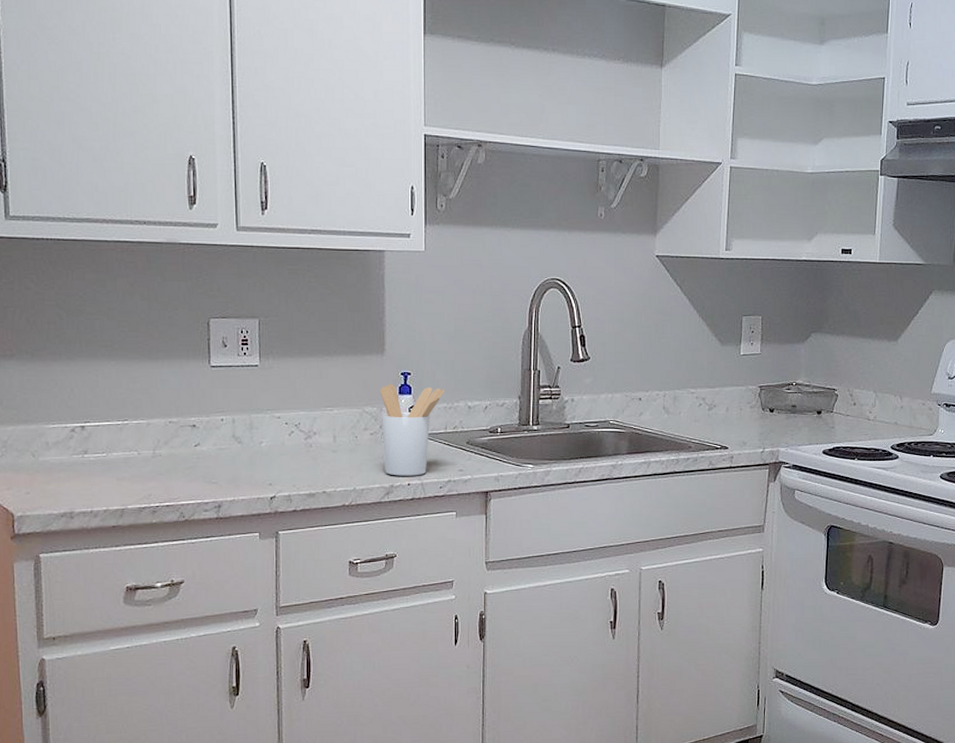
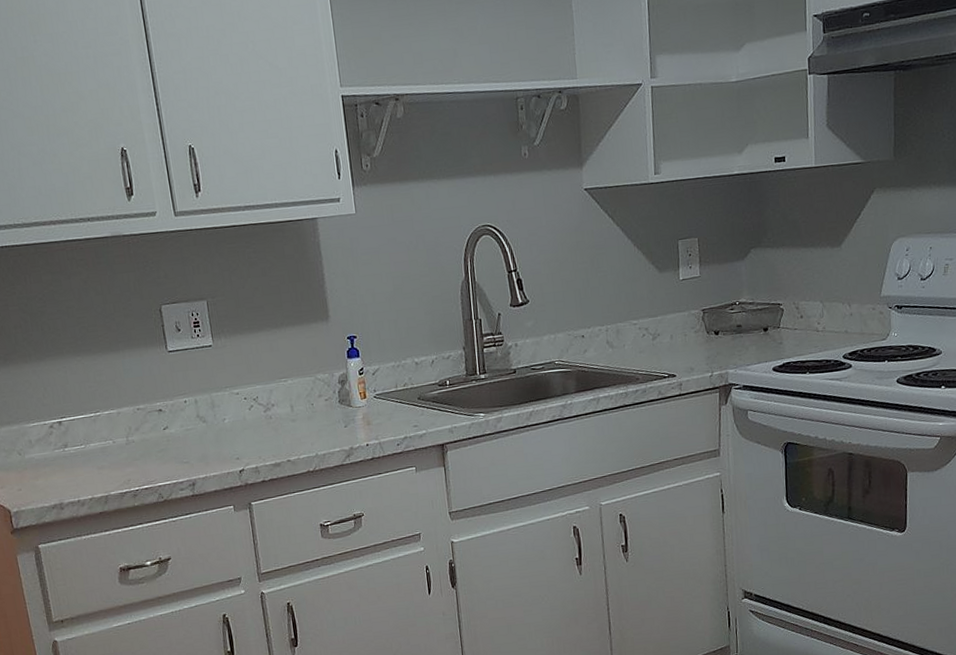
utensil holder: present [380,384,445,476] -> none [329,347,392,438]

